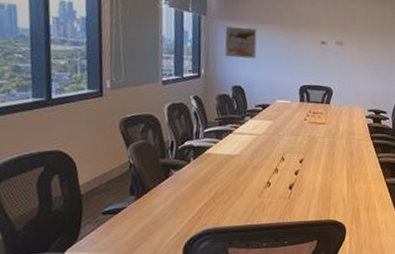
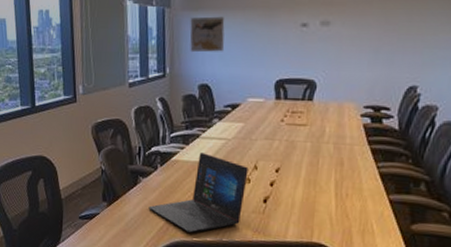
laptop: none [180,146,277,220] -> present [148,152,249,233]

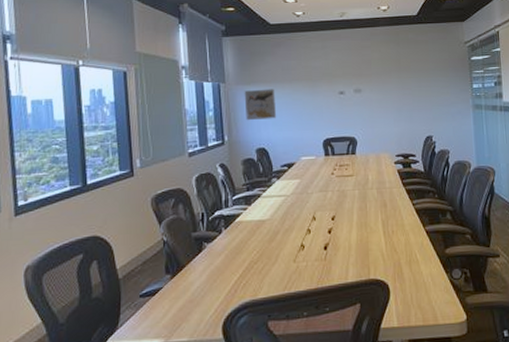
laptop: present [148,152,249,233] -> none [215,211,308,291]

